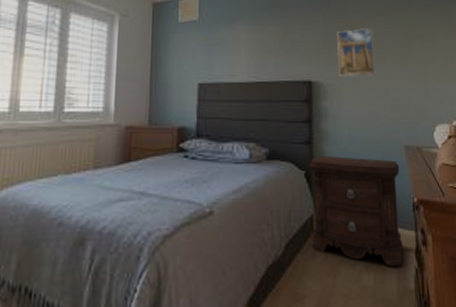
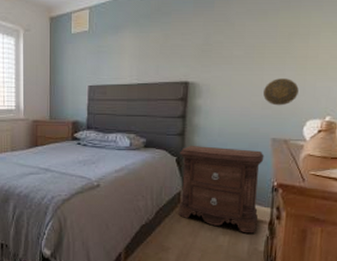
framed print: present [337,28,376,78] -> none [215,29,255,78]
decorative plate: none [388,79,423,109] -> present [262,78,299,106]

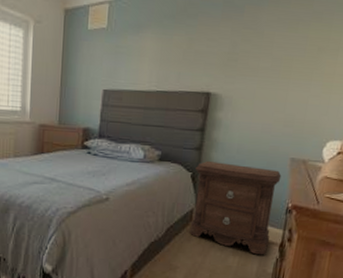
decorative plate: present [262,78,299,106] -> none [286,95,323,125]

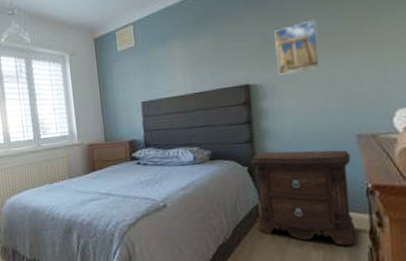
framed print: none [238,40,284,91] -> present [274,19,321,77]

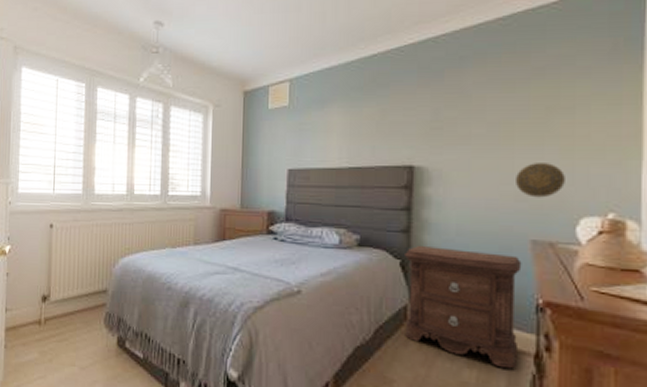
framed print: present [274,19,321,77] -> none [448,102,499,162]
decorative plate: none [336,66,380,98] -> present [514,163,565,198]

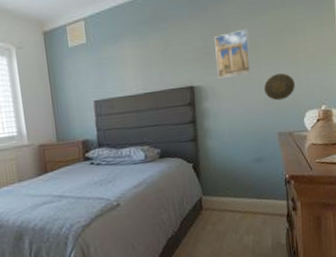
nightstand: present [405,245,522,369] -> none [195,146,277,230]
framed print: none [448,102,499,162] -> present [214,28,251,80]

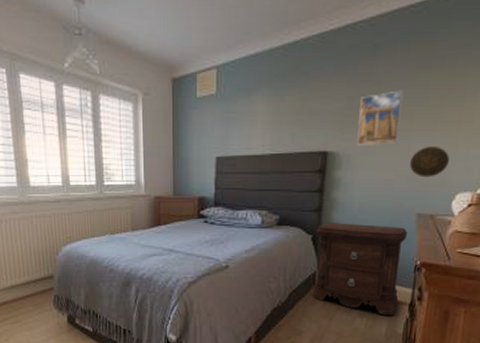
nightstand: none [195,146,277,230] -> present [313,221,408,316]

